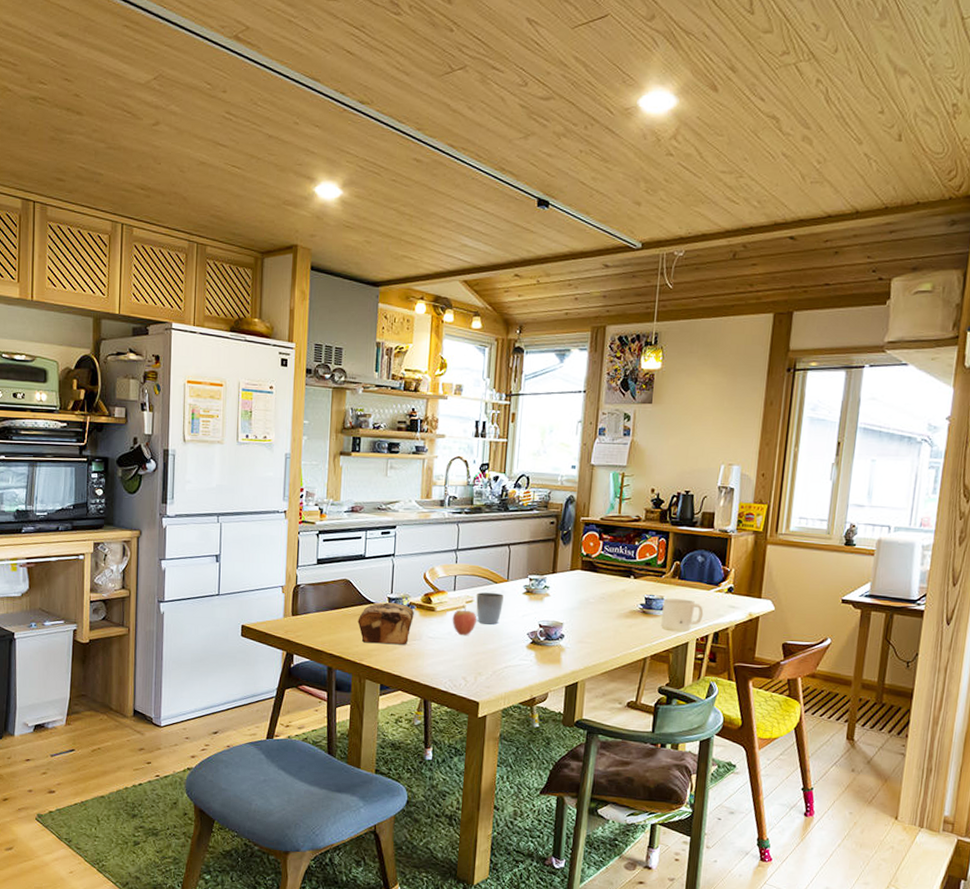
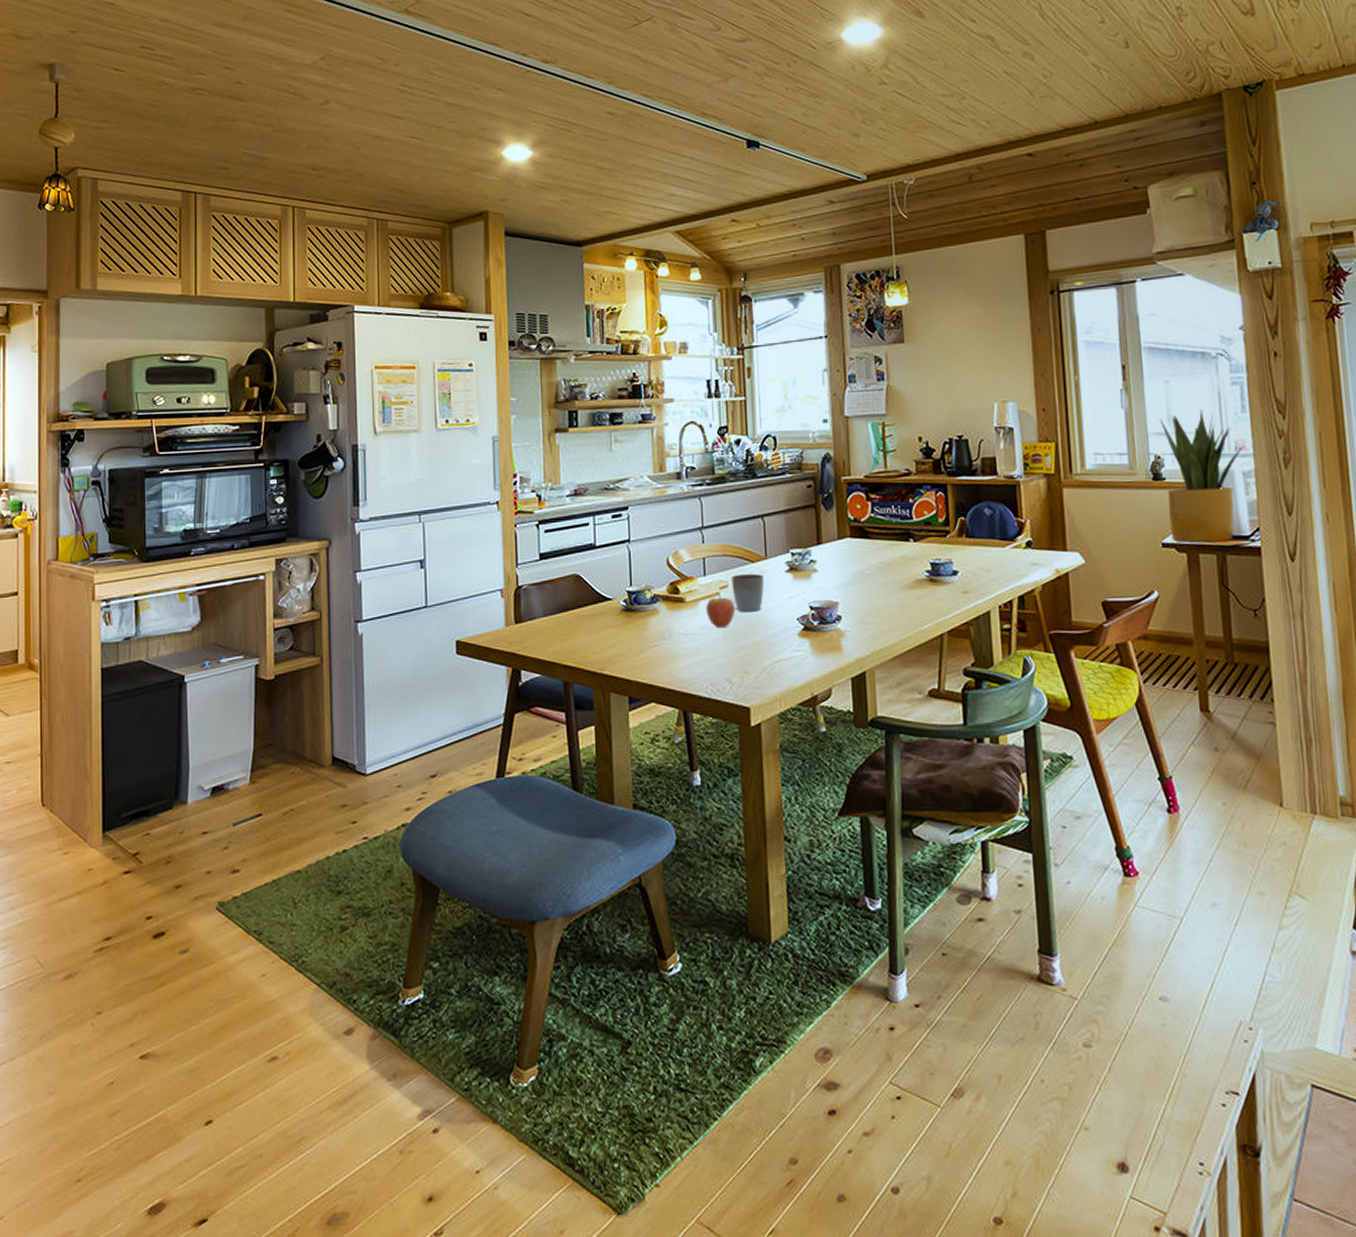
bread loaf: present [357,602,414,644] -> none [594,596,660,648]
mug: present [661,598,704,633] -> none [952,560,1003,600]
planter: none [851,488,929,603] -> present [1159,409,1245,543]

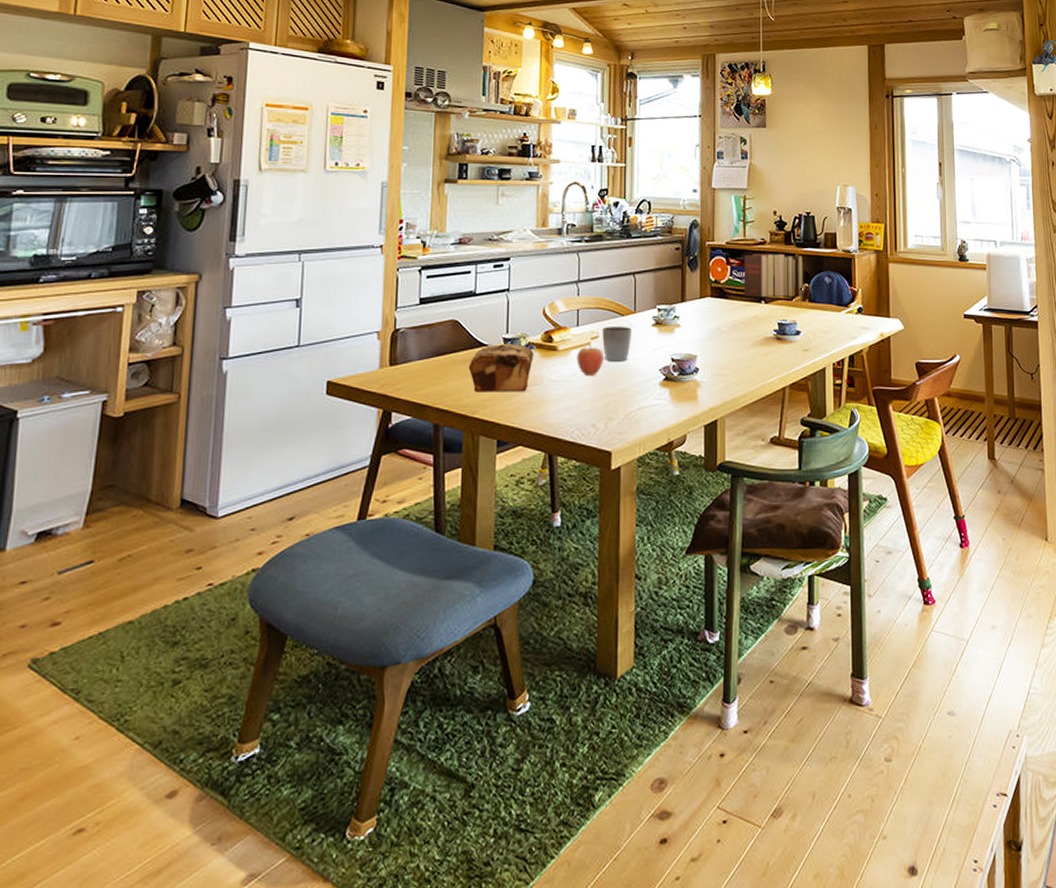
bread loaf: none [594,596,660,648] -> present [468,343,533,392]
books: none [887,484,960,536] -> present [745,253,804,298]
planter: present [1159,409,1245,543] -> none [966,204,1028,316]

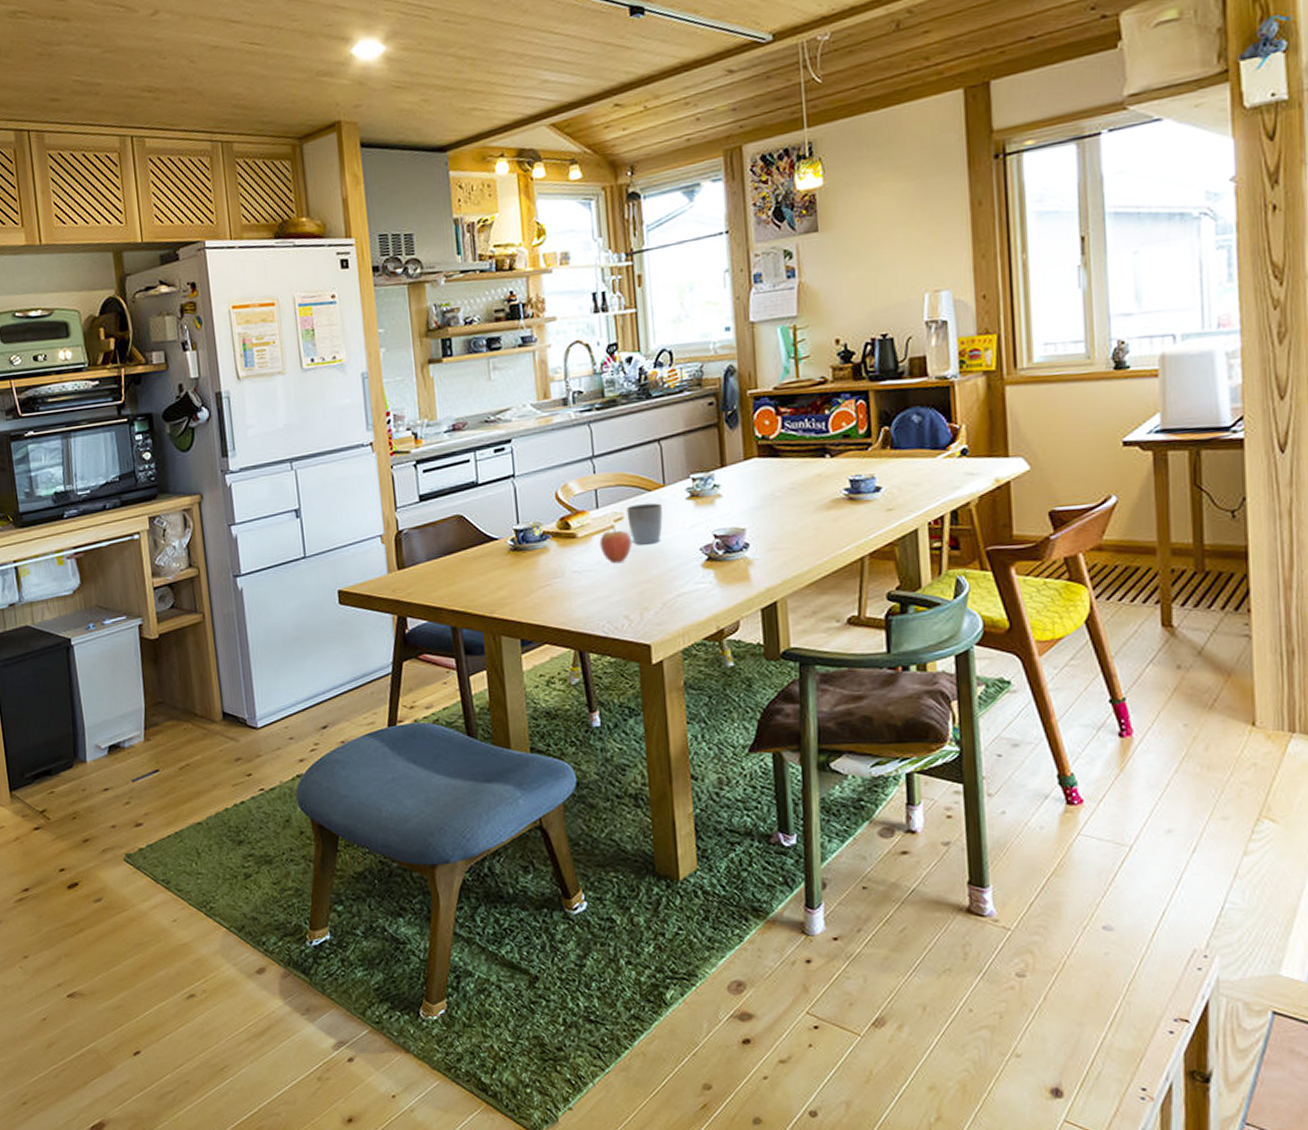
bread loaf: present [468,343,533,392] -> none [480,534,550,591]
books: present [745,253,804,298] -> none [799,391,884,452]

